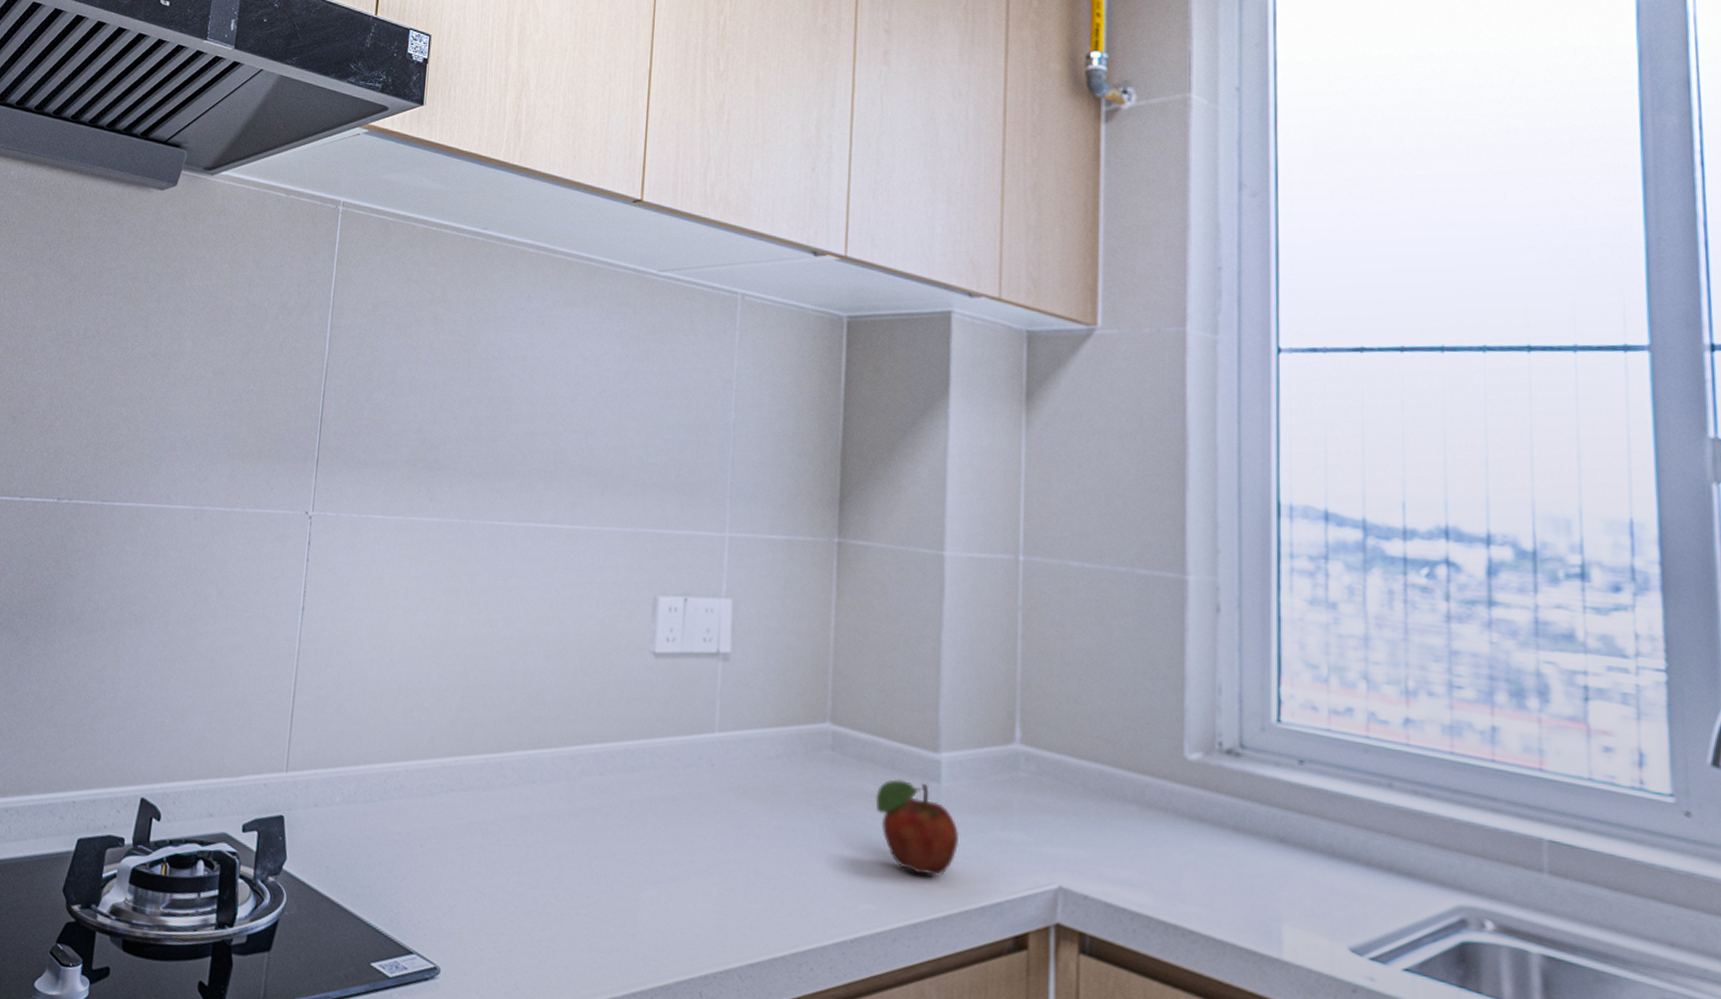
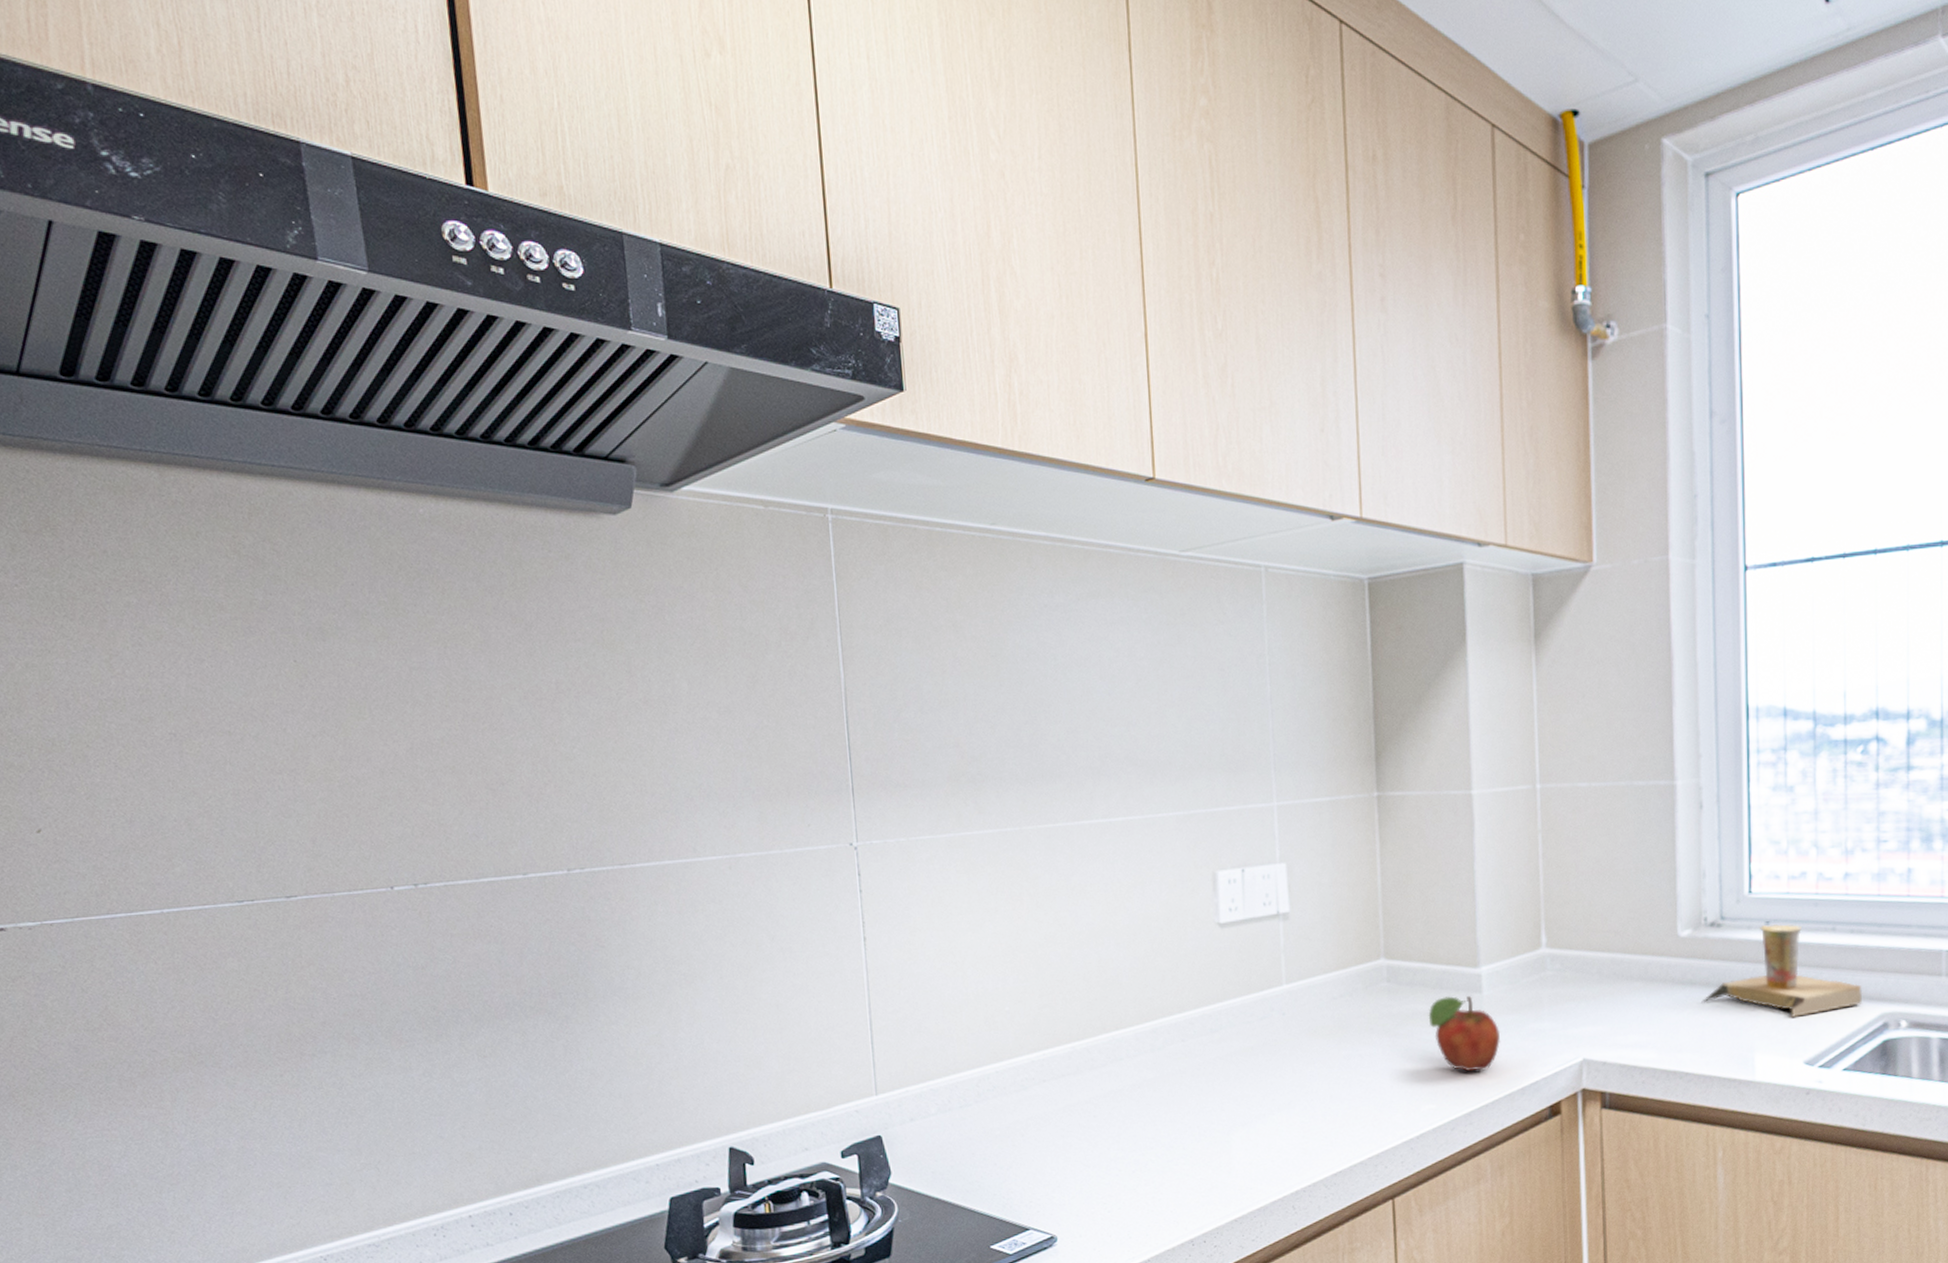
cup: none [1212,764,1431,890] -> present [1701,924,1863,1017]

